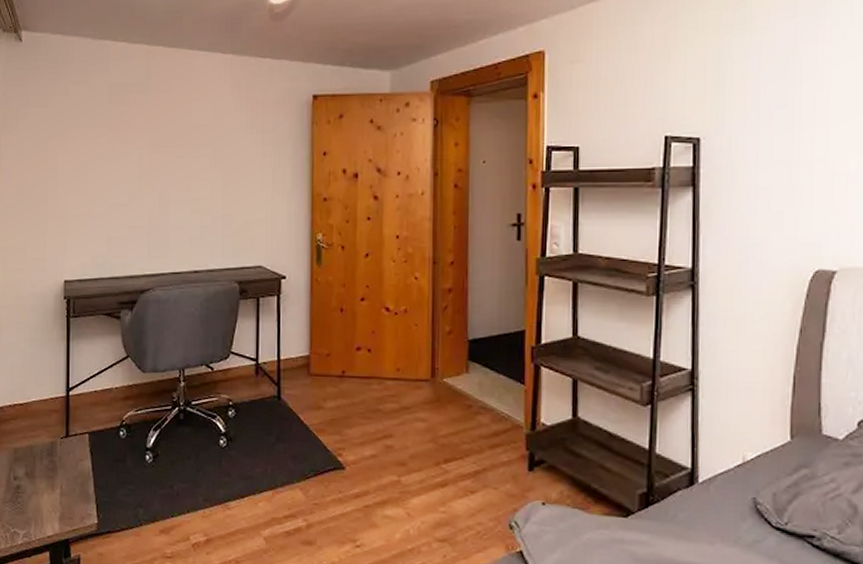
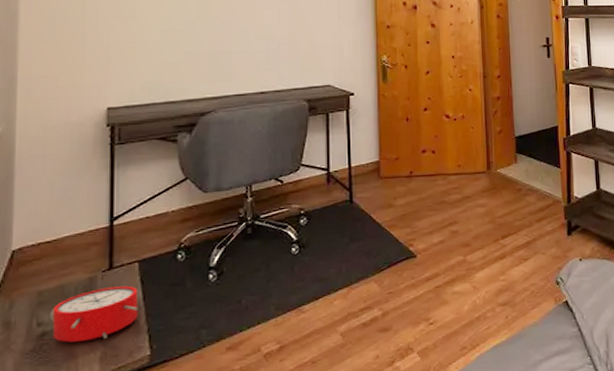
alarm clock: none [23,454,88,501] -> present [50,286,138,343]

